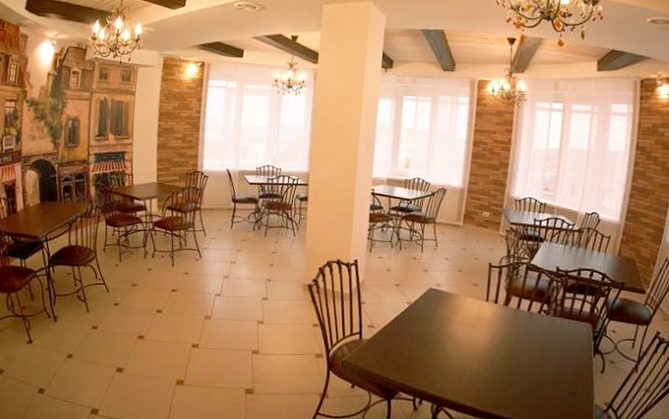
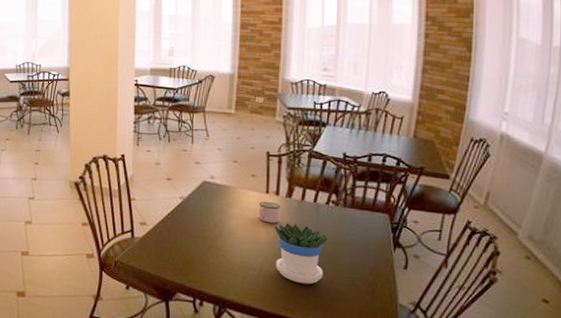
mug: none [478,308,498,330] -> present [259,201,280,224]
flowerpot: none [490,329,538,386] -> present [274,223,328,284]

